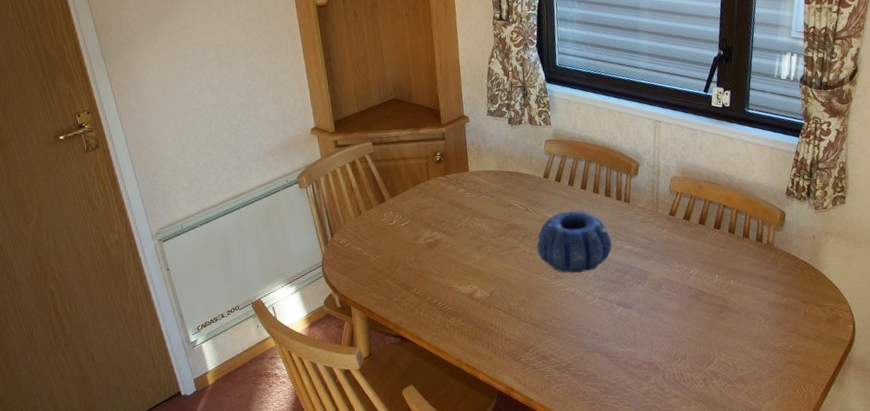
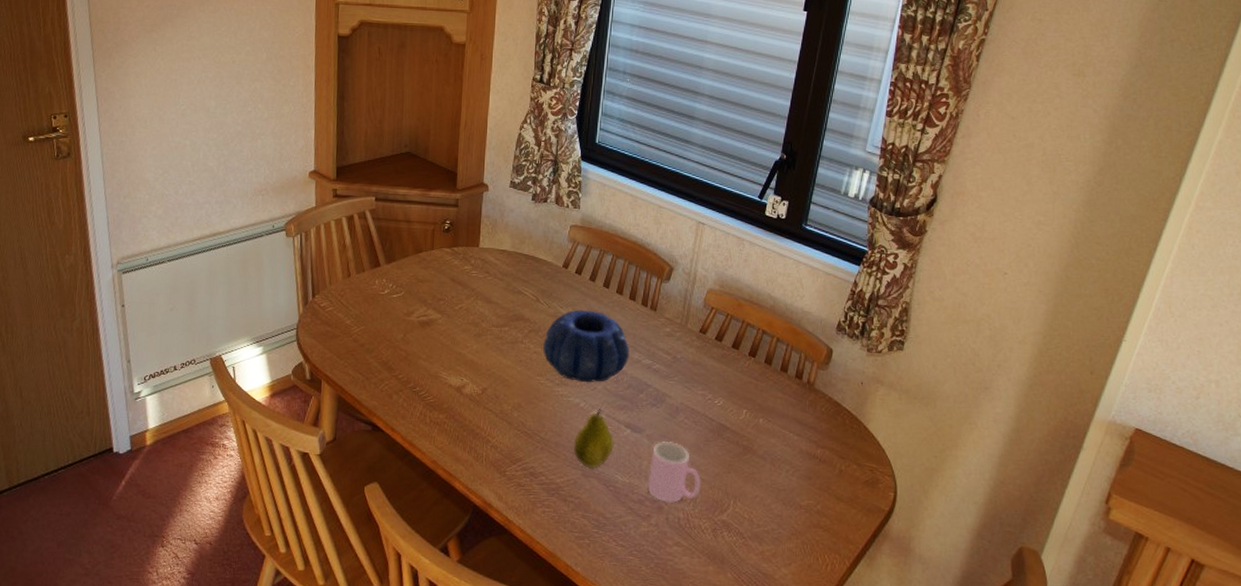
fruit: none [574,292,610,345] -> present [573,407,614,469]
cup: none [642,311,689,364] -> present [647,441,702,503]

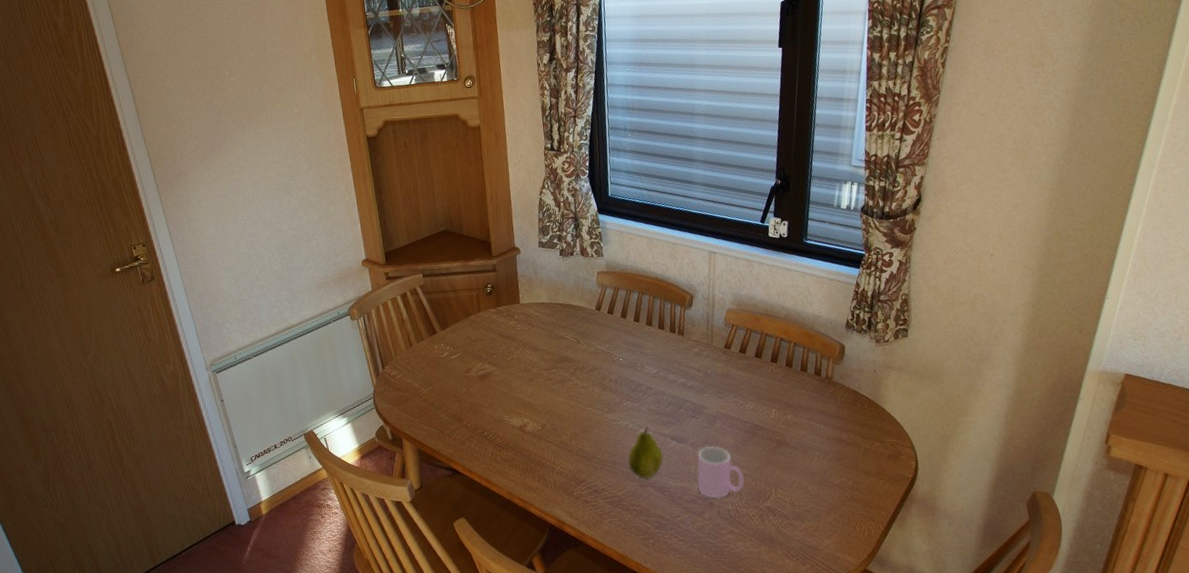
decorative bowl: present [543,309,629,383] -> none [589,343,666,407]

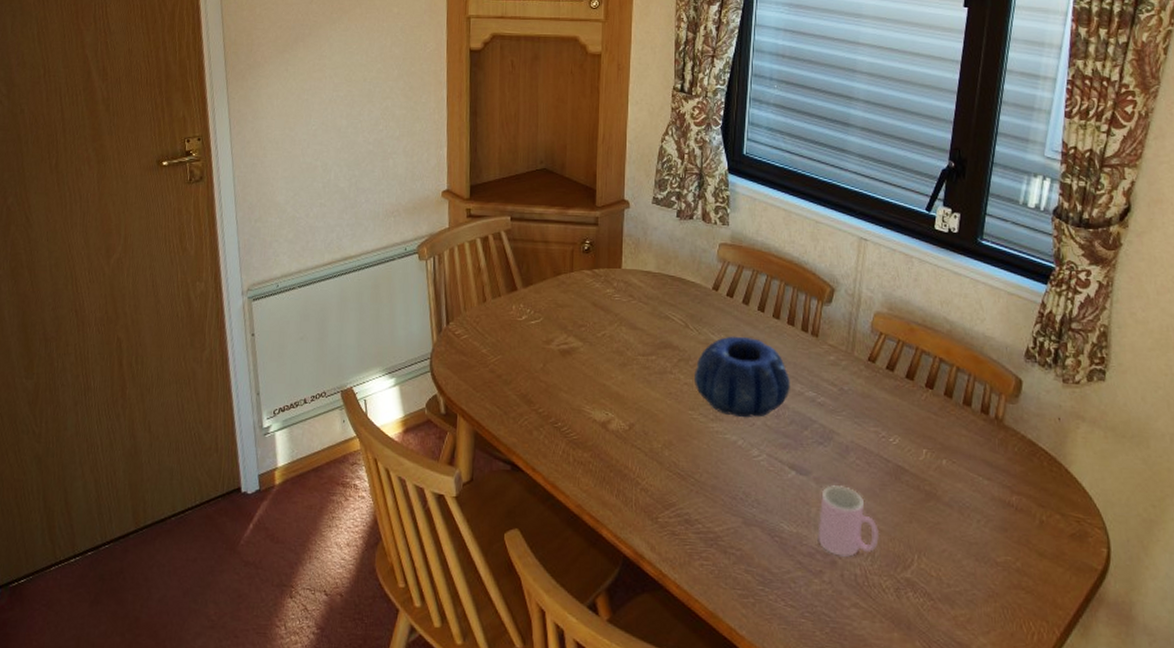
decorative bowl: none [589,343,666,407] -> present [695,336,790,418]
fruit: present [627,426,664,480] -> none [732,446,778,516]

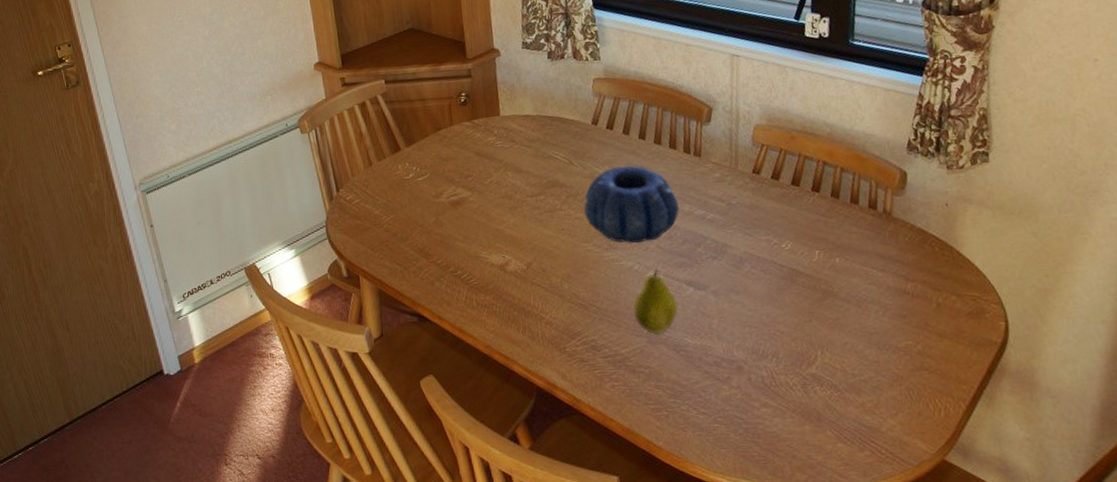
fruit: none [732,446,778,516] -> present [632,268,679,335]
cup: present [817,485,880,557] -> none [720,295,782,362]

